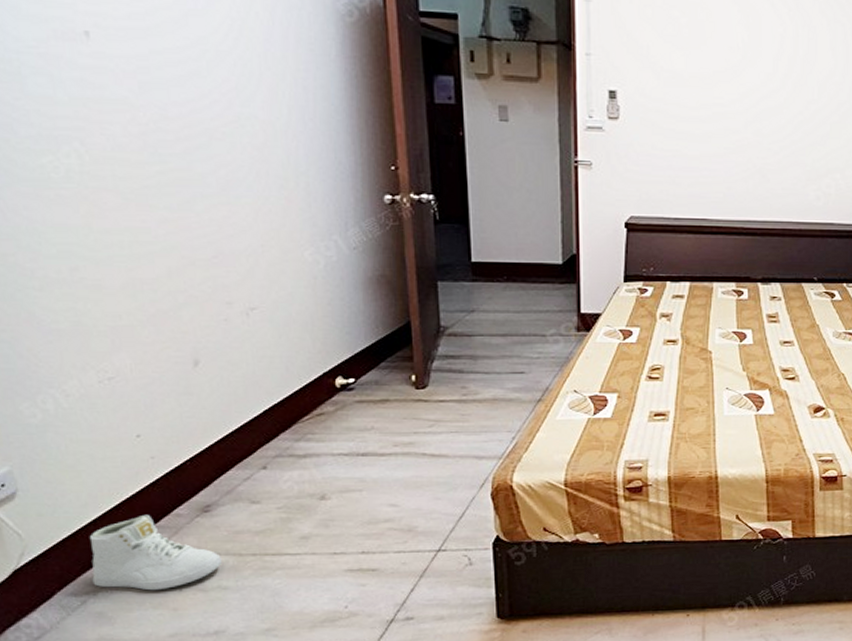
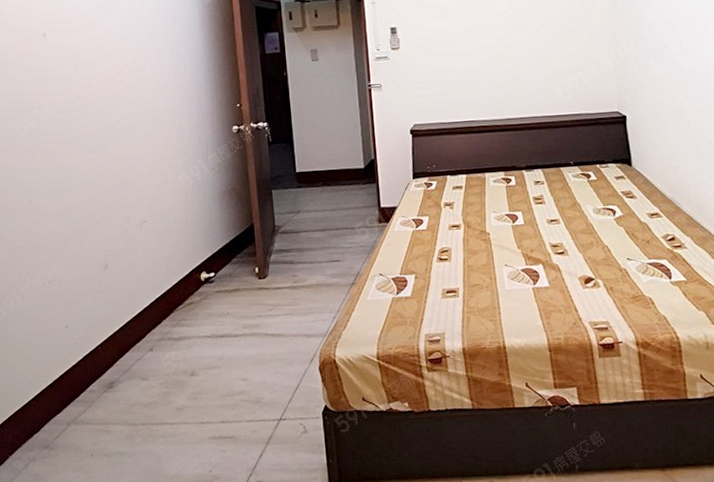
sneaker: present [89,514,222,591] -> none [32,391,121,456]

